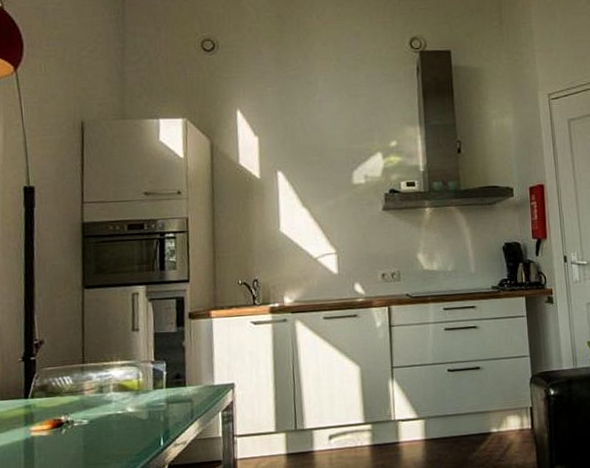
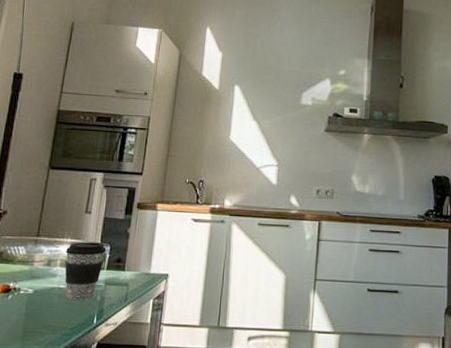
coffee cup: none [117,360,162,425] -> present [65,242,106,300]

